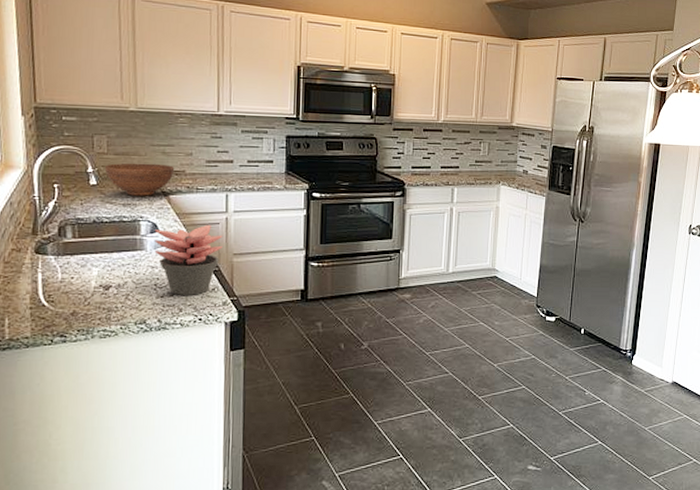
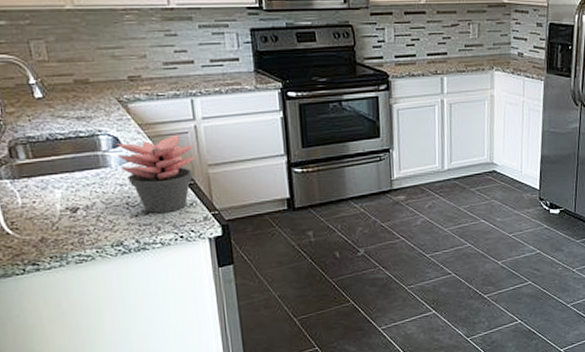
fruit bowl: present [104,163,175,196] -> none [48,69,129,108]

